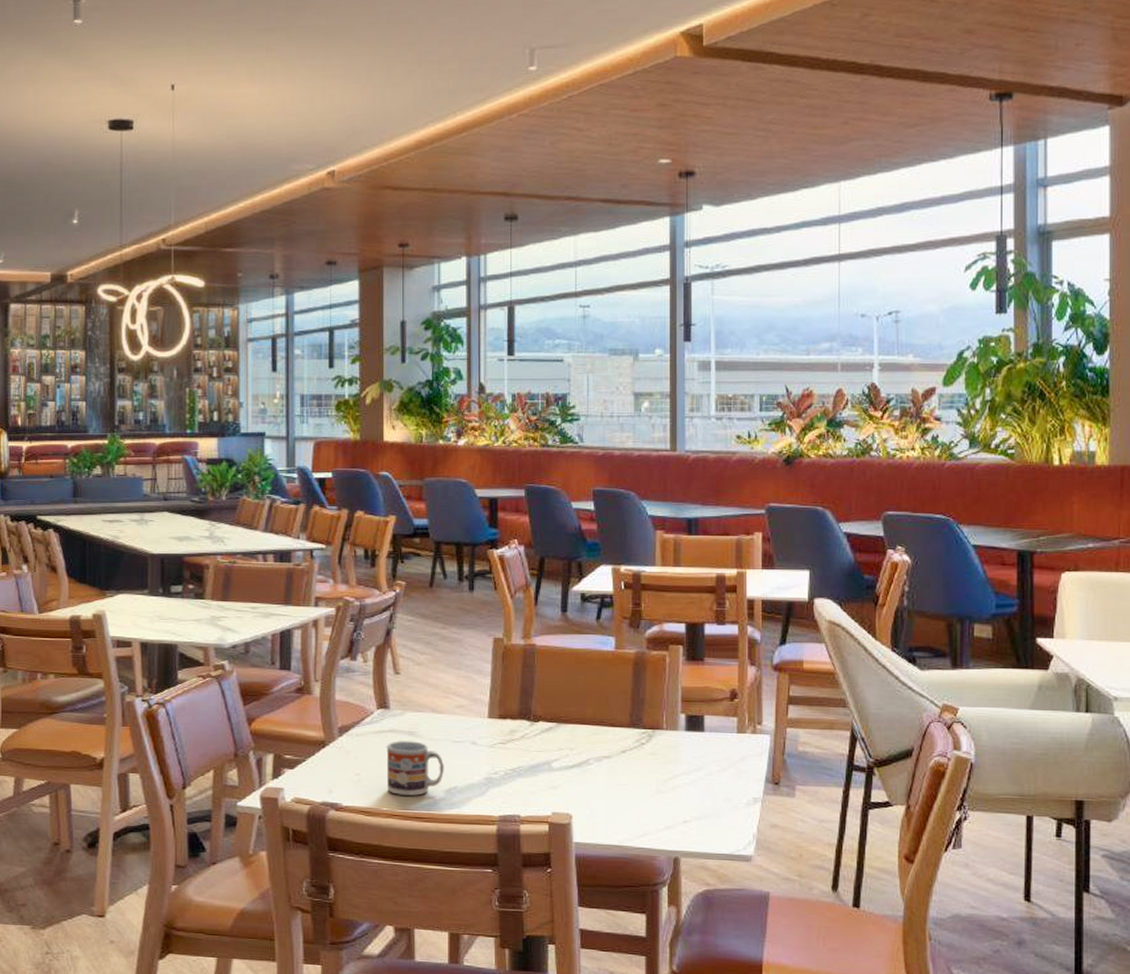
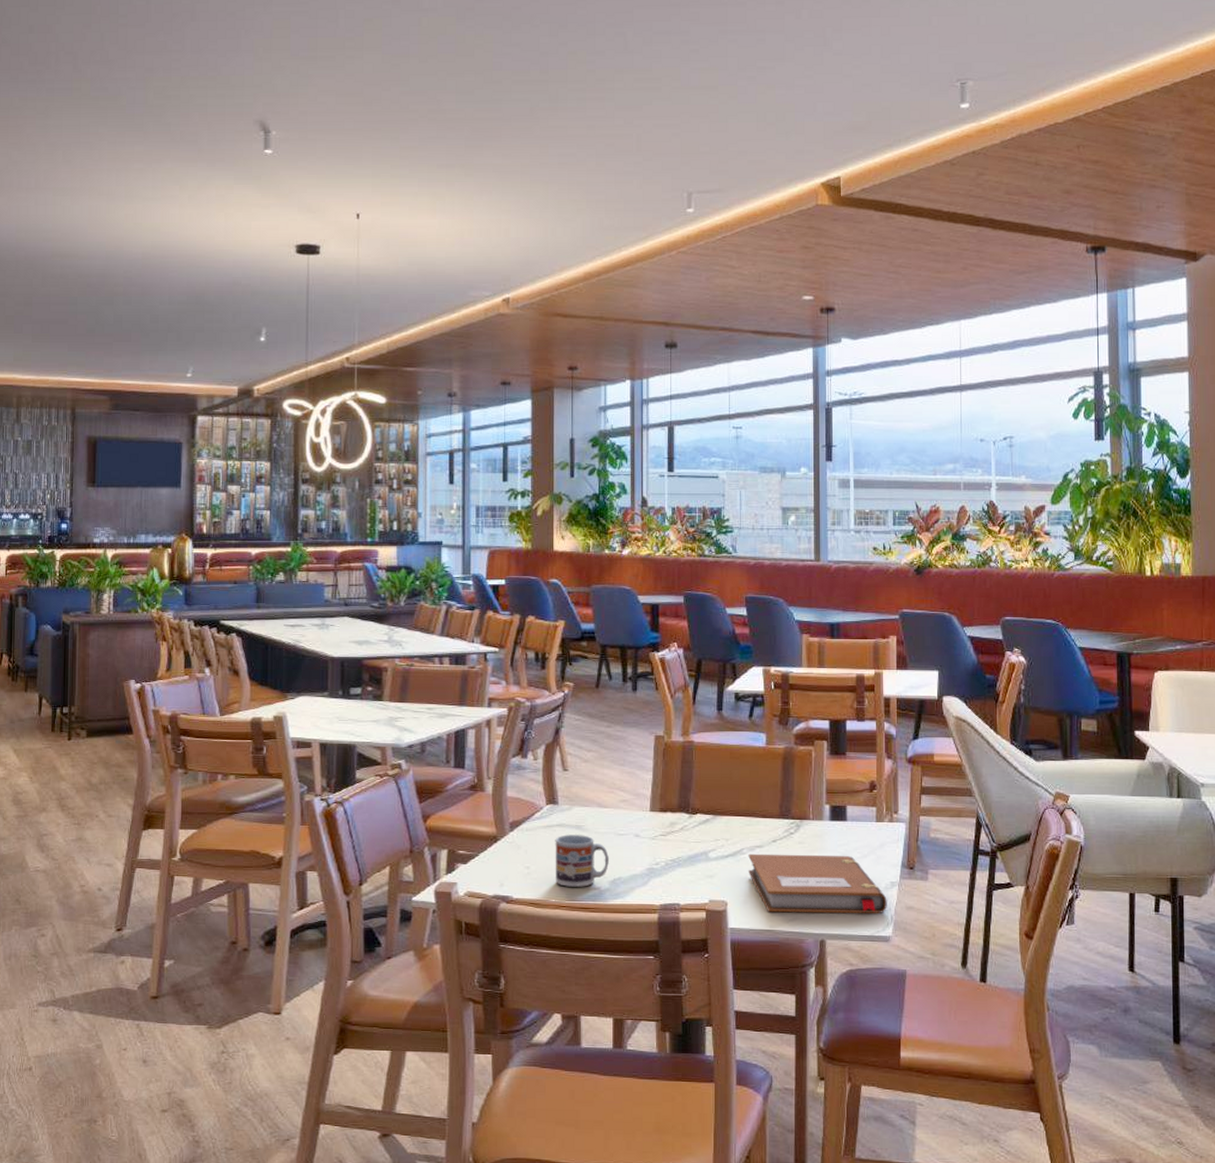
notebook: none [595,764,749,832] -> present [748,853,887,915]

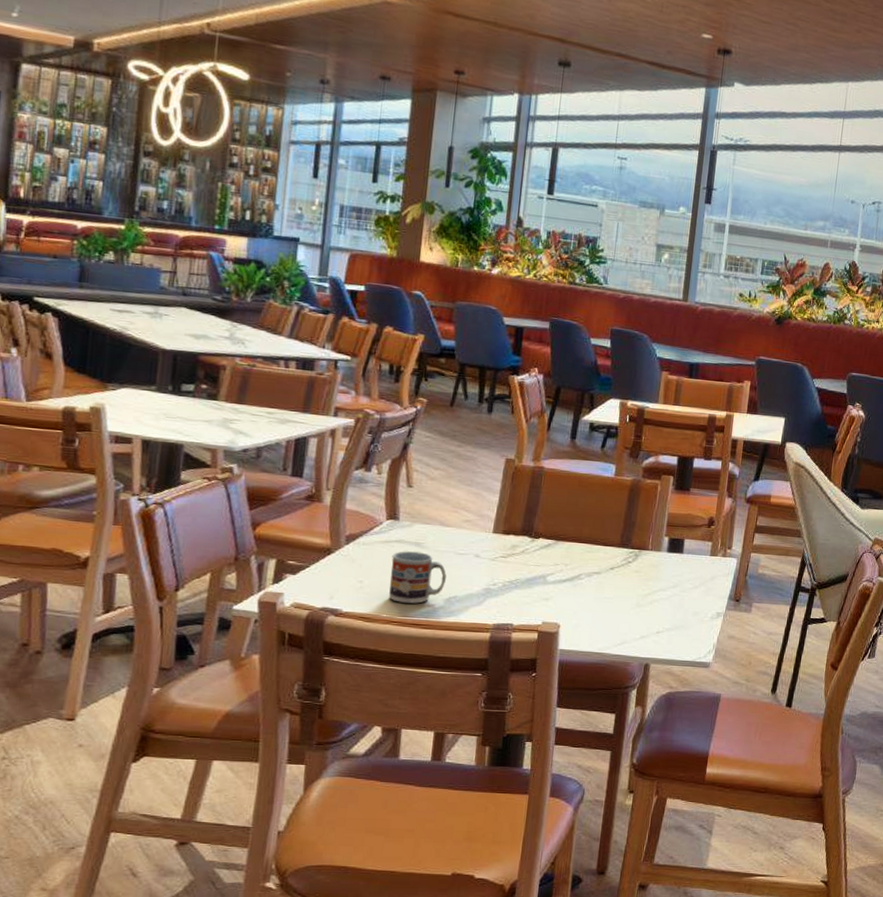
notebook: present [748,853,887,915] -> none [583,579,712,642]

